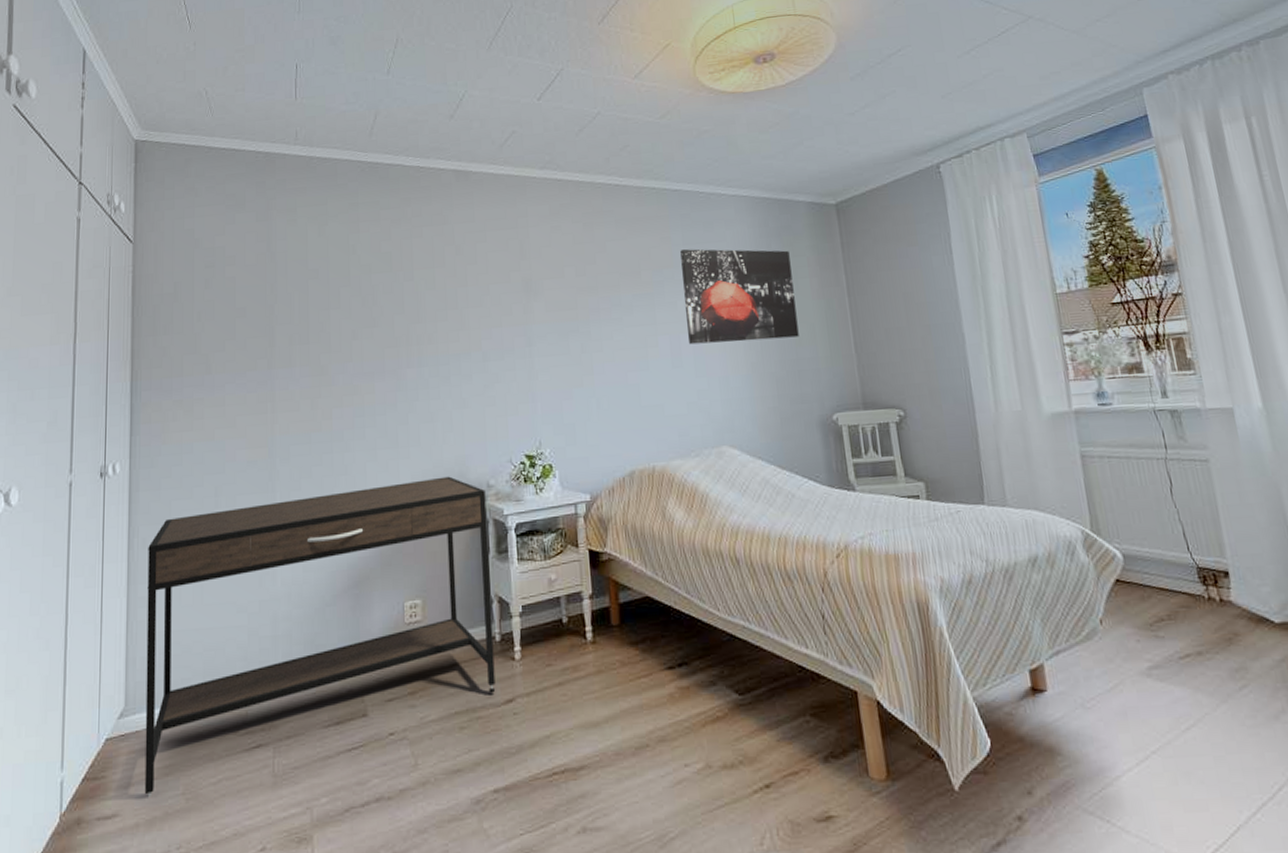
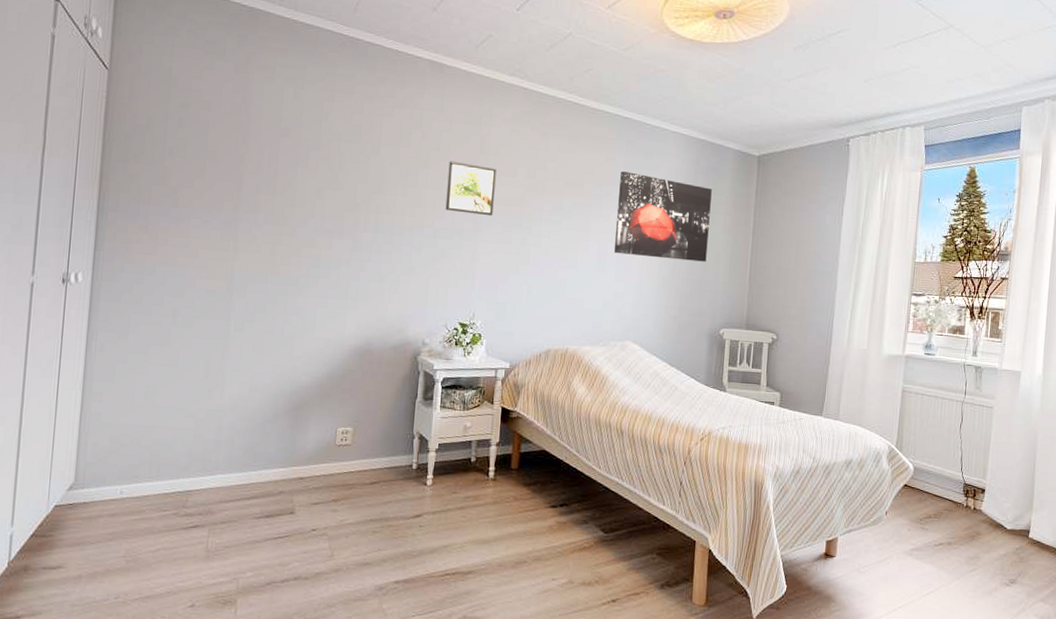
desk: present [144,476,496,798] -> none [88,329,420,557]
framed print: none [489,272,545,328] -> present [445,161,497,217]

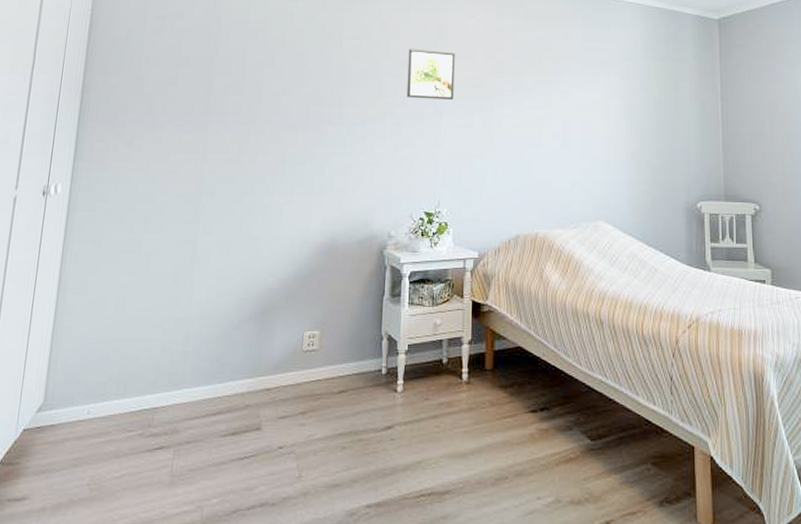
wall art: present [614,171,712,262] -> none [578,46,675,132]

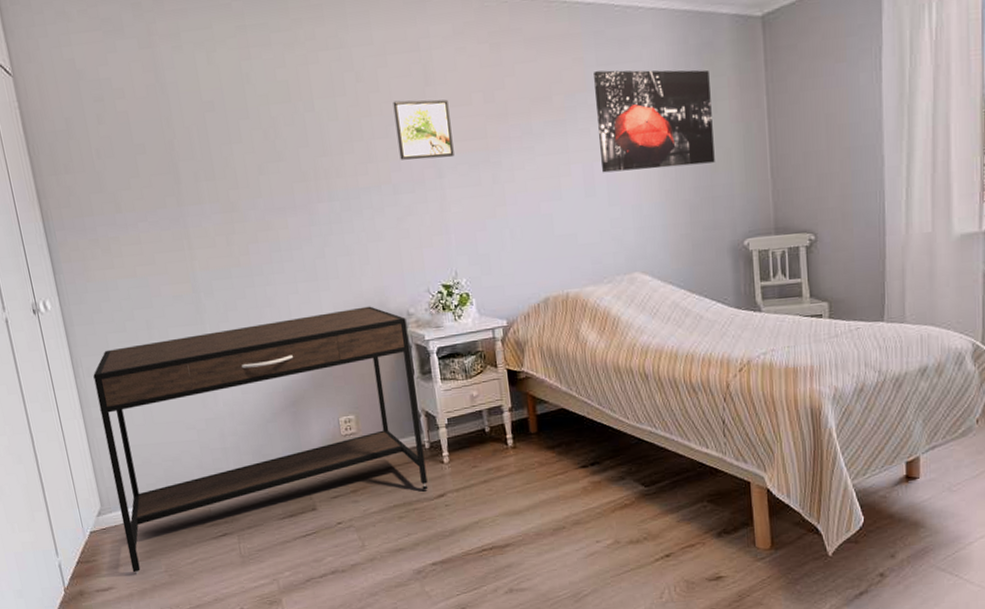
desk: none [53,224,386,486] -> present [93,306,429,575]
wall art: none [578,46,675,132] -> present [594,69,715,173]

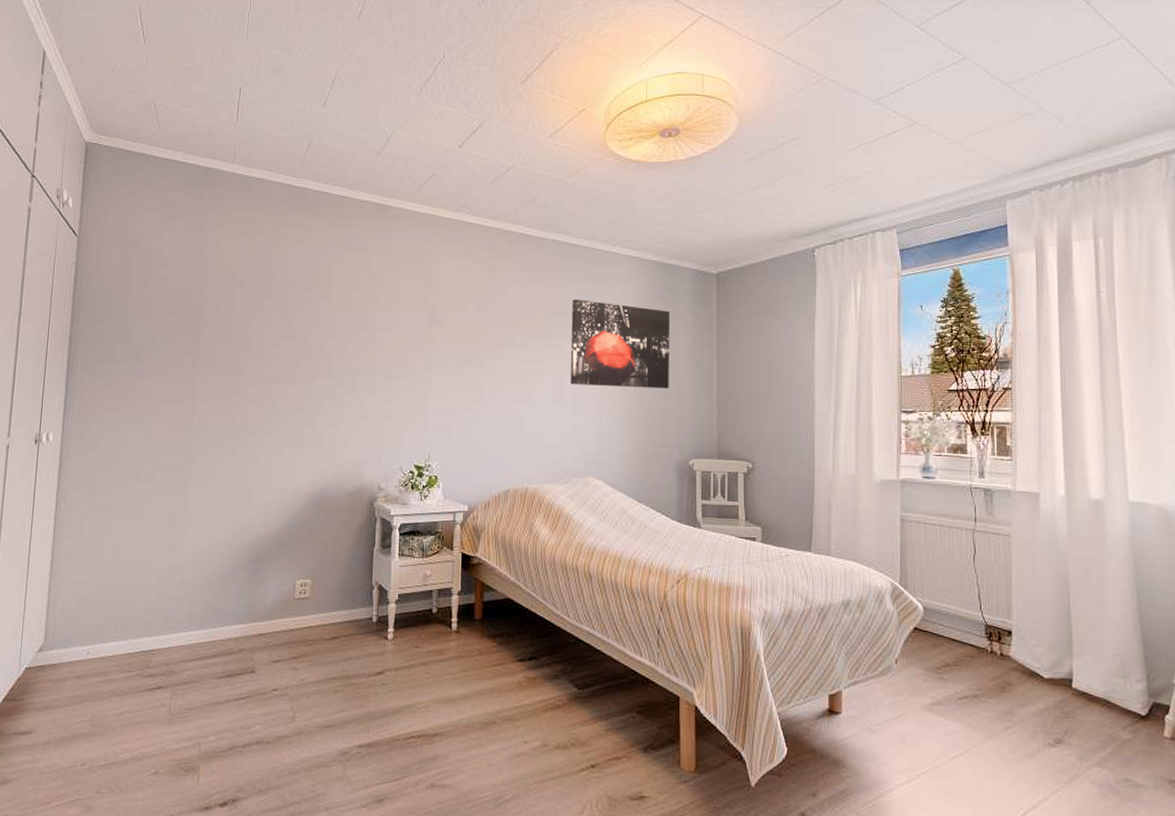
desk: present [93,306,429,575] -> none [56,476,376,721]
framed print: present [393,99,454,160] -> none [396,301,446,354]

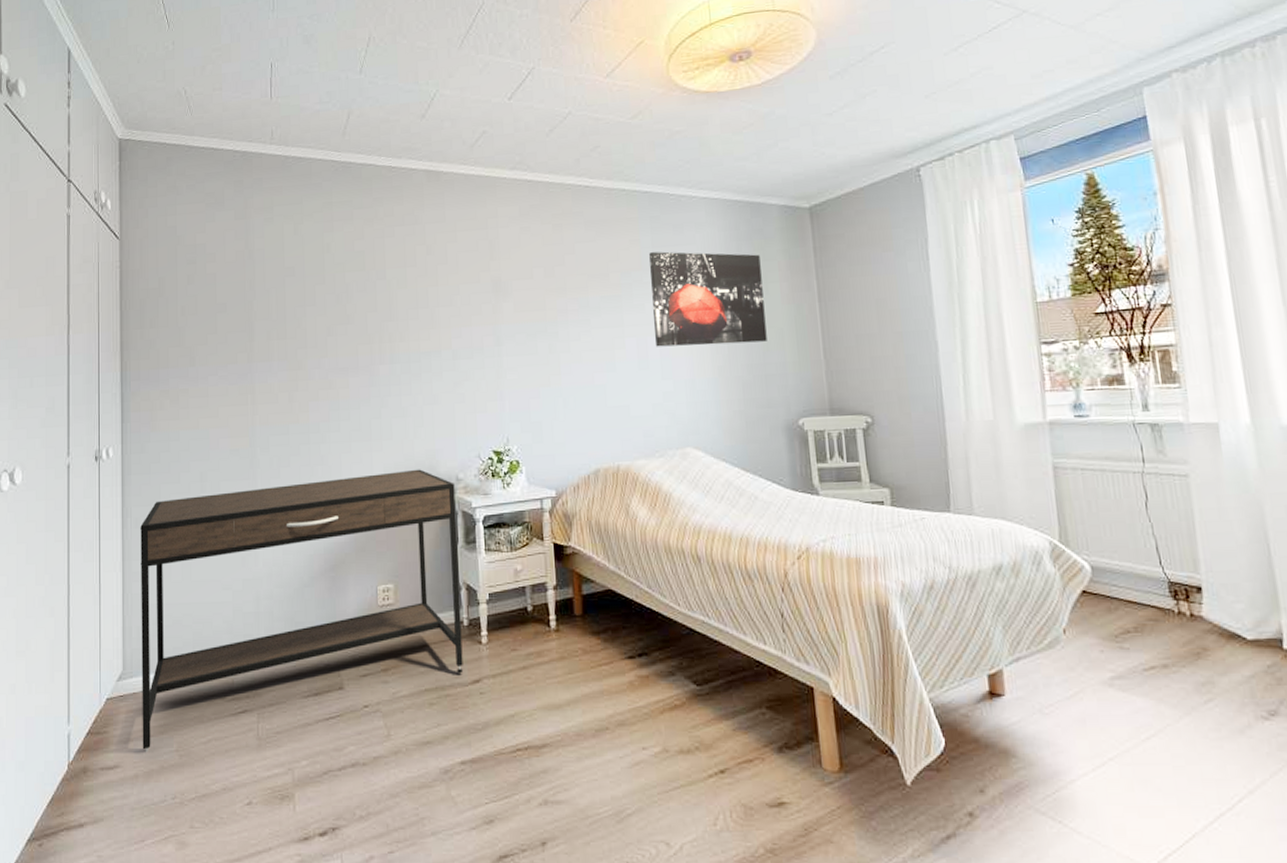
desk: none [56,476,376,721] -> present [140,469,464,753]

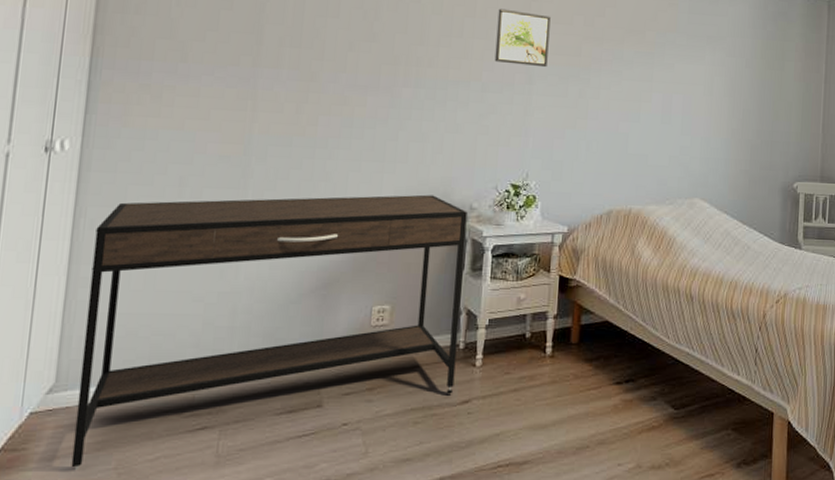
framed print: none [459,272,513,328] -> present [494,8,551,68]
wall art: present [649,251,767,347] -> none [679,18,781,112]

